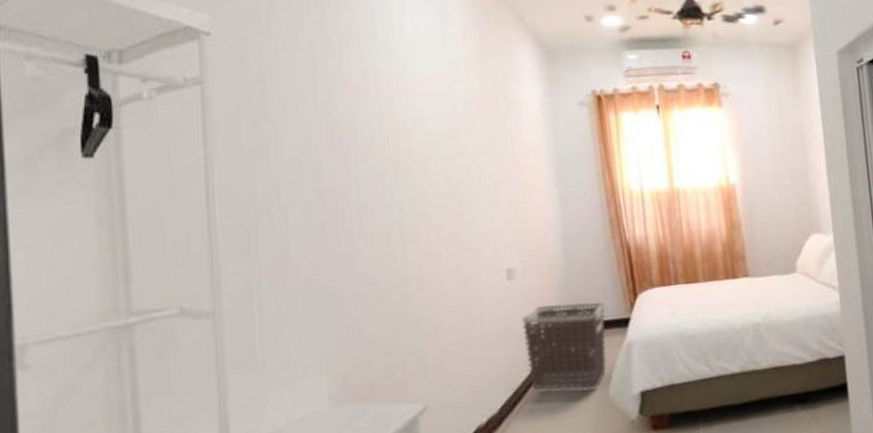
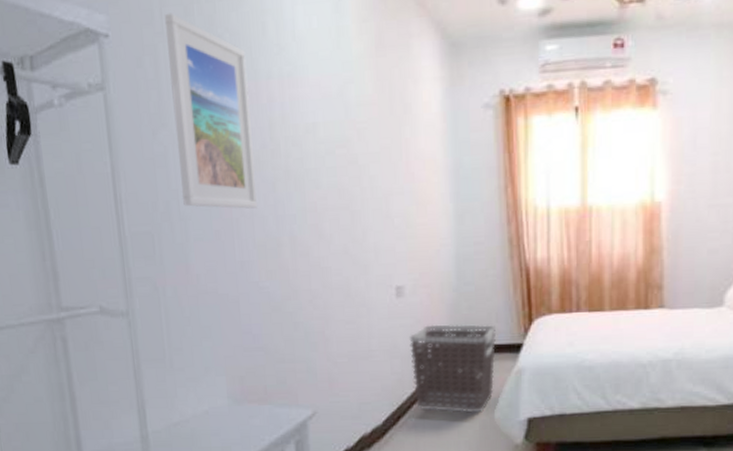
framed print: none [271,15,366,199] -> present [164,12,258,209]

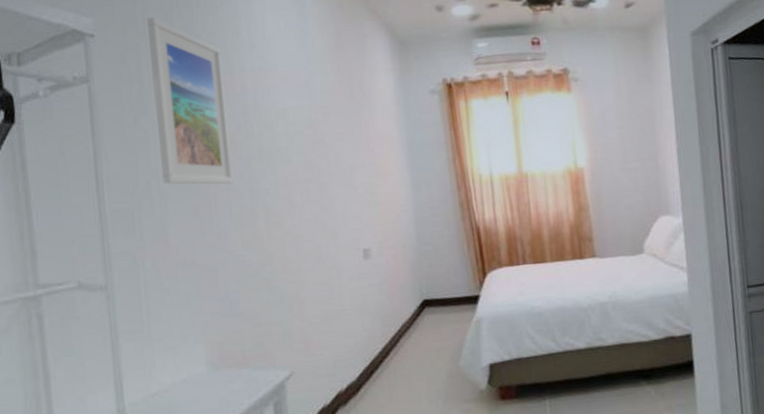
clothes hamper: present [409,324,496,413] -> none [377,280,457,364]

